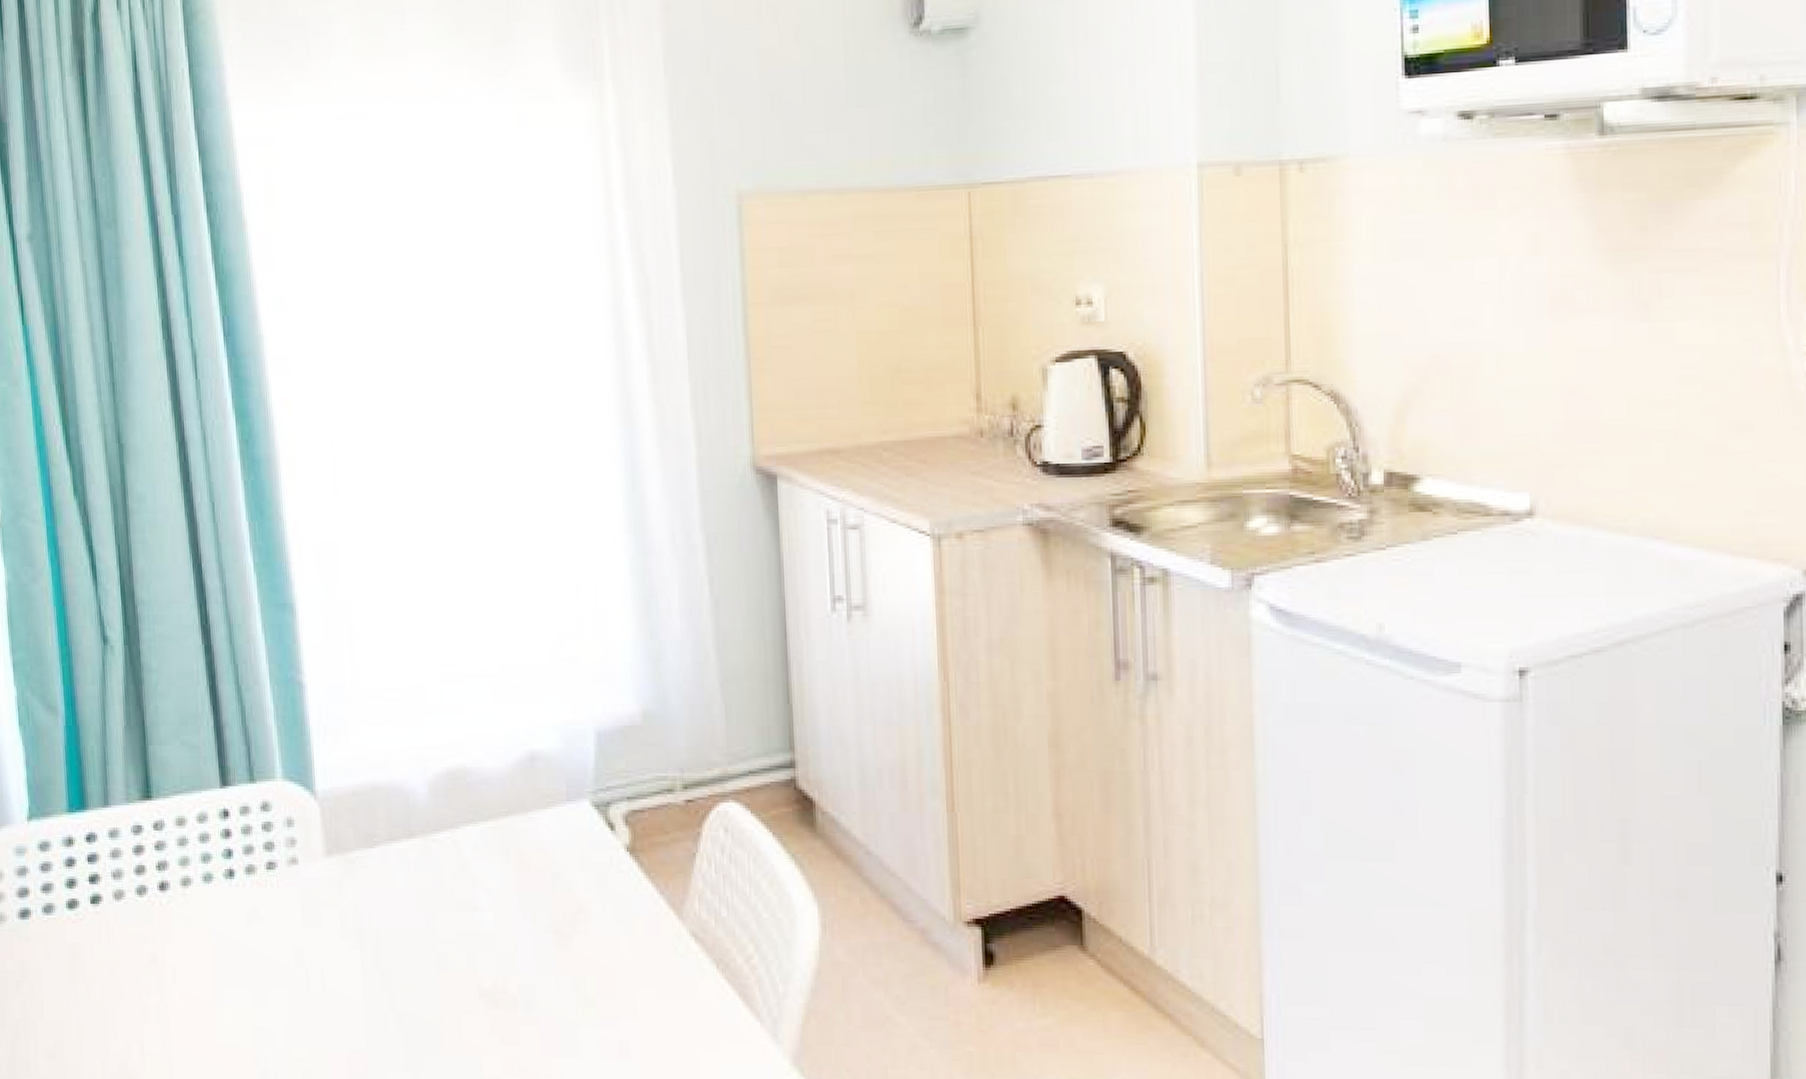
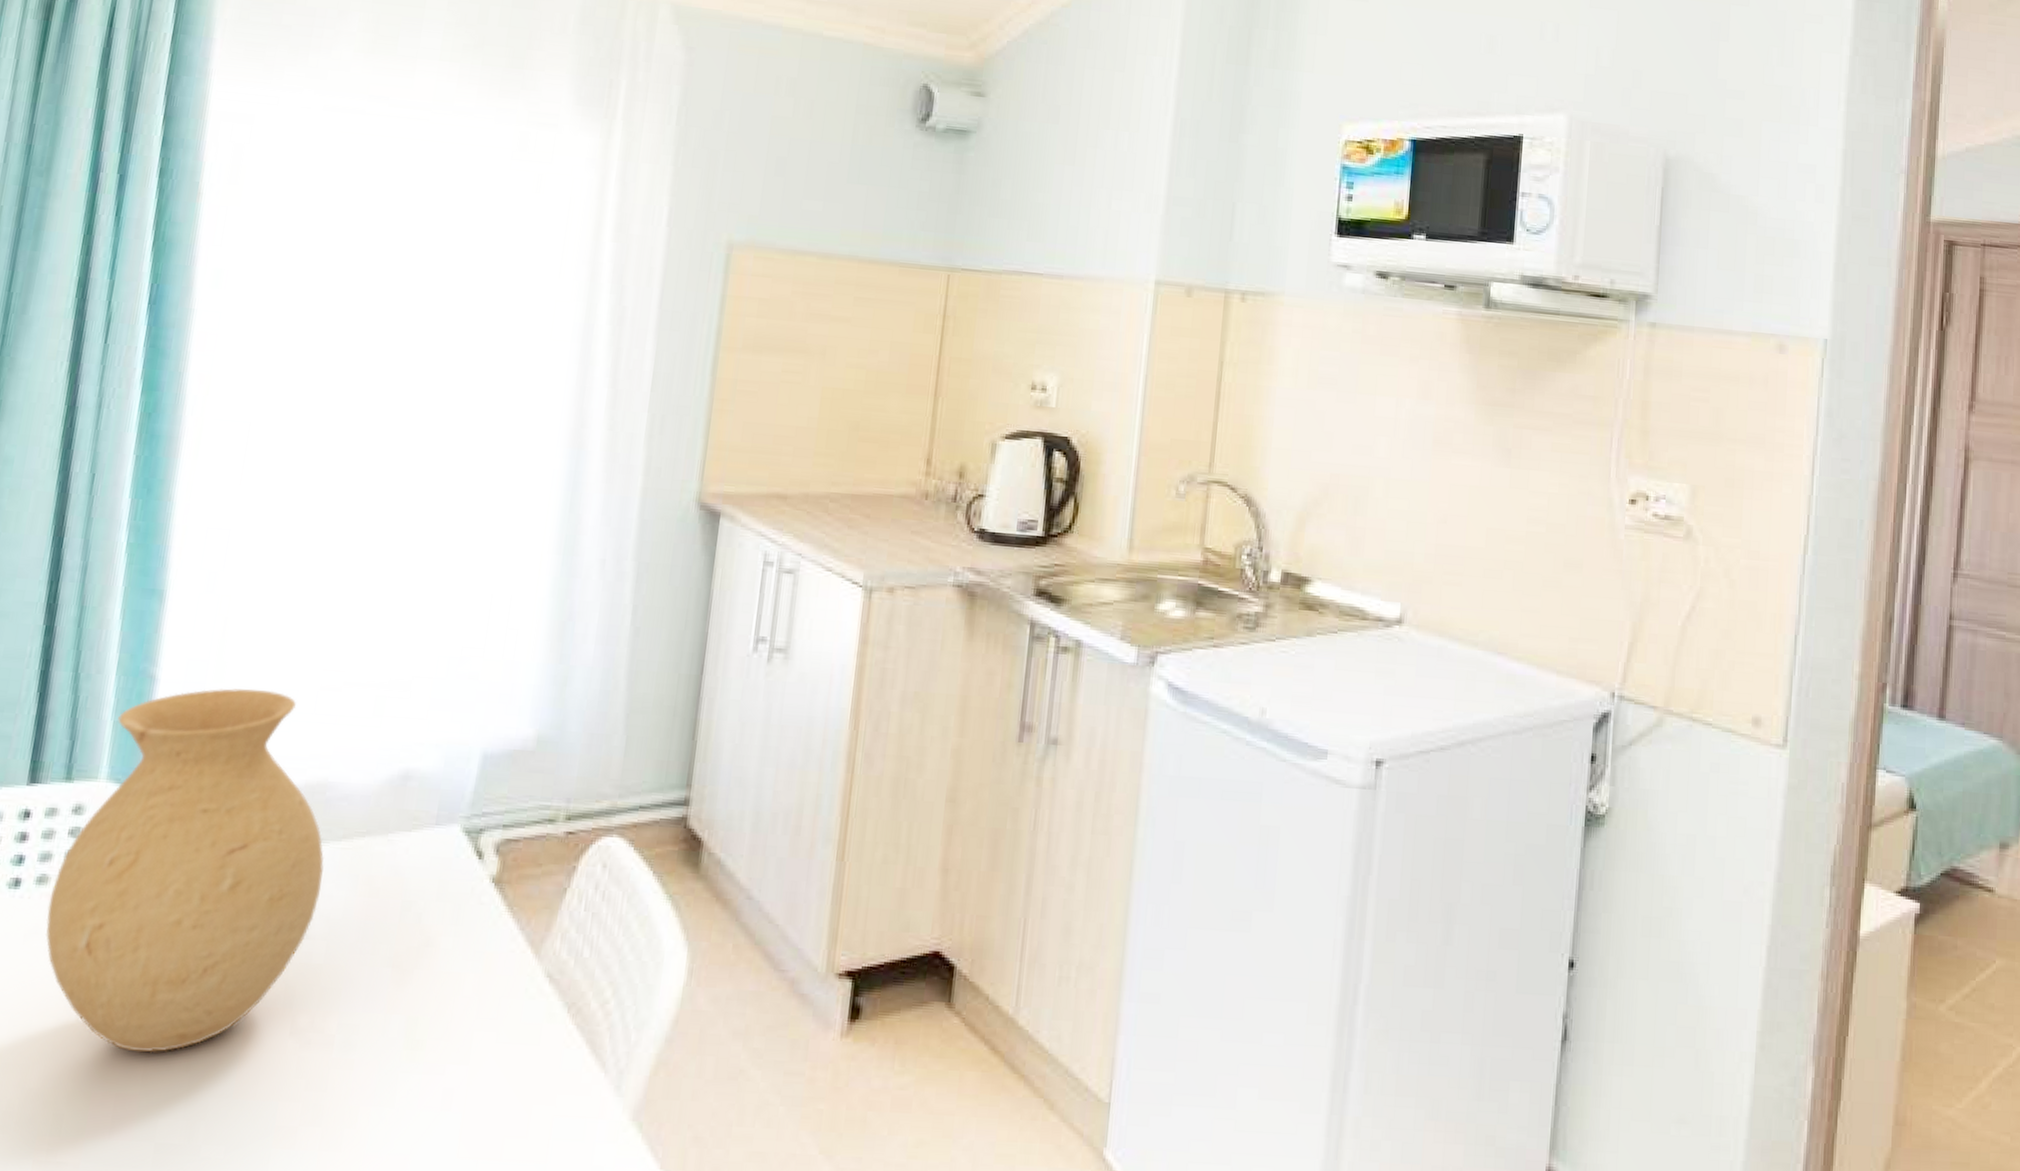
vase: none [259,687,480,1016] -> present [46,688,325,1053]

